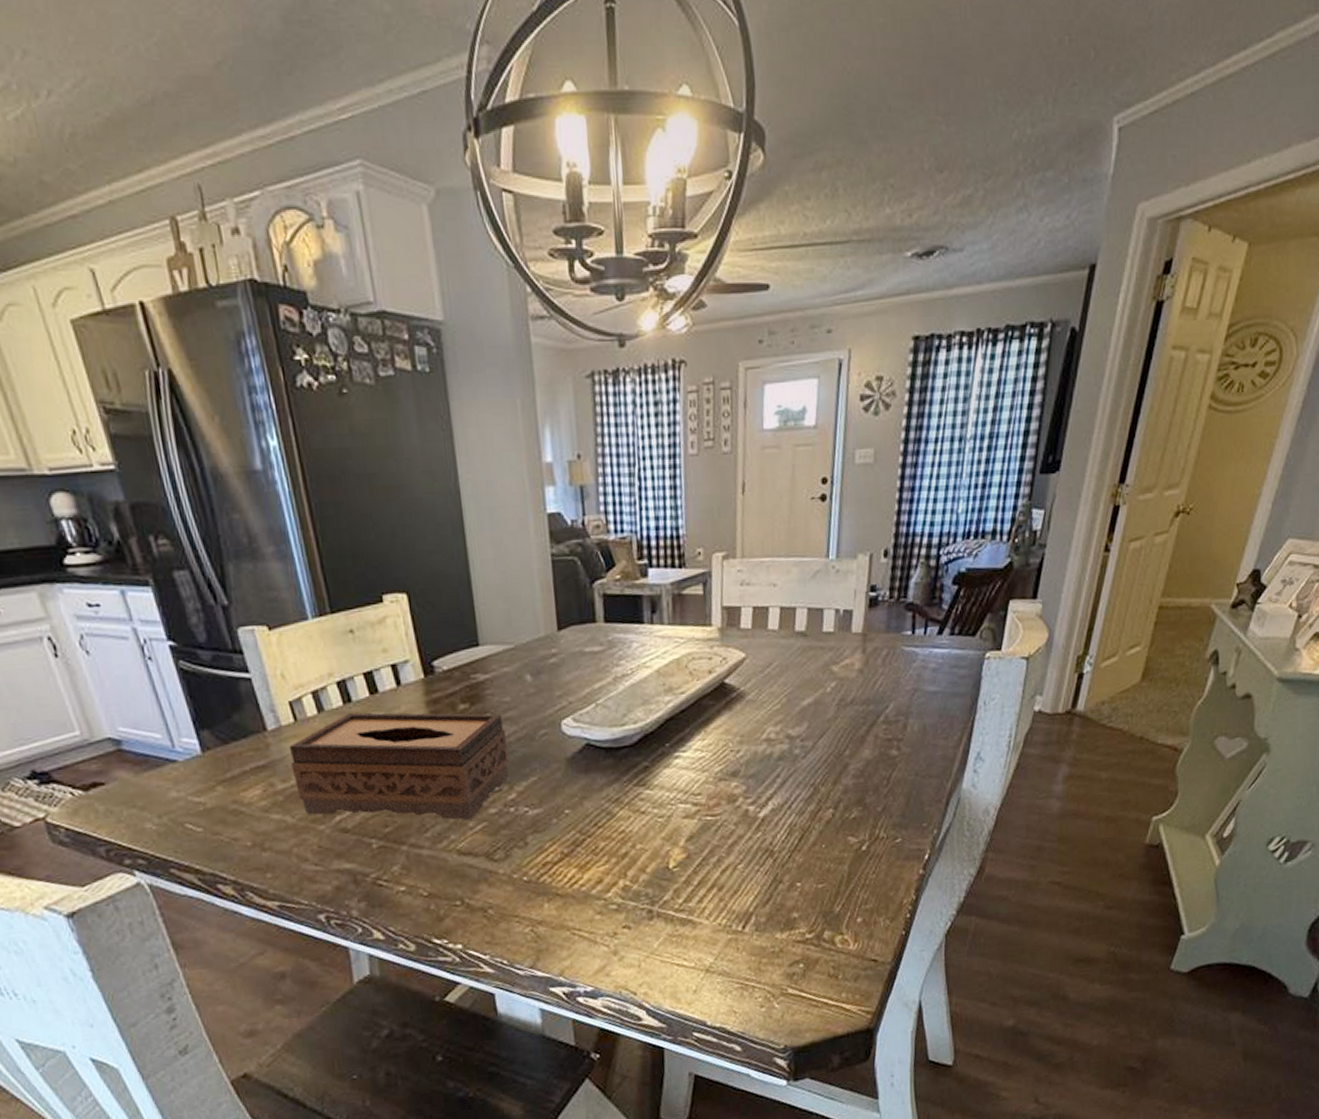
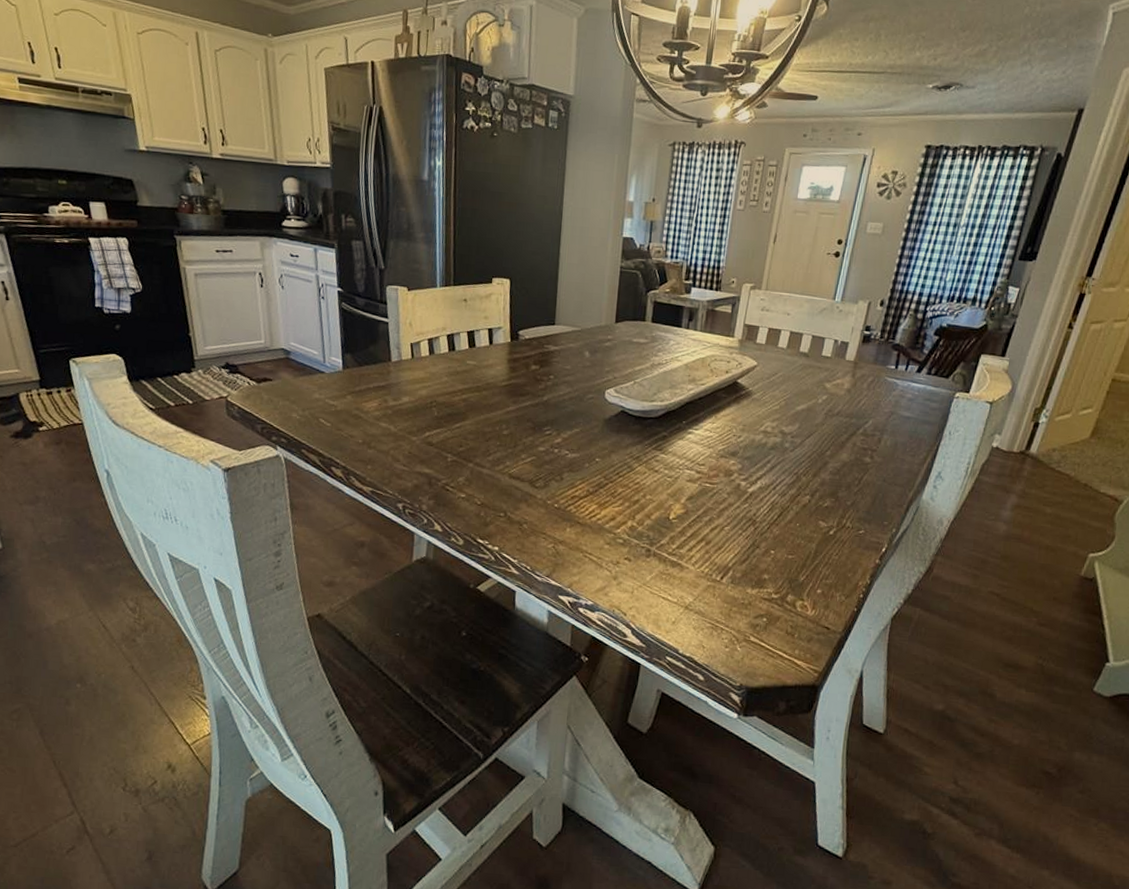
tissue box: present [288,712,510,820] -> none [402,359,563,453]

